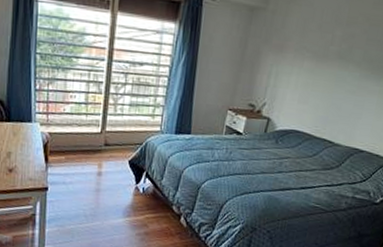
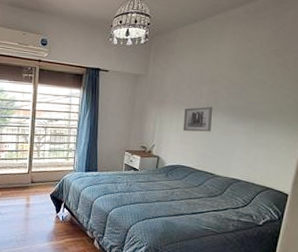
wall art: none [303,56,345,90] -> present [182,106,213,132]

